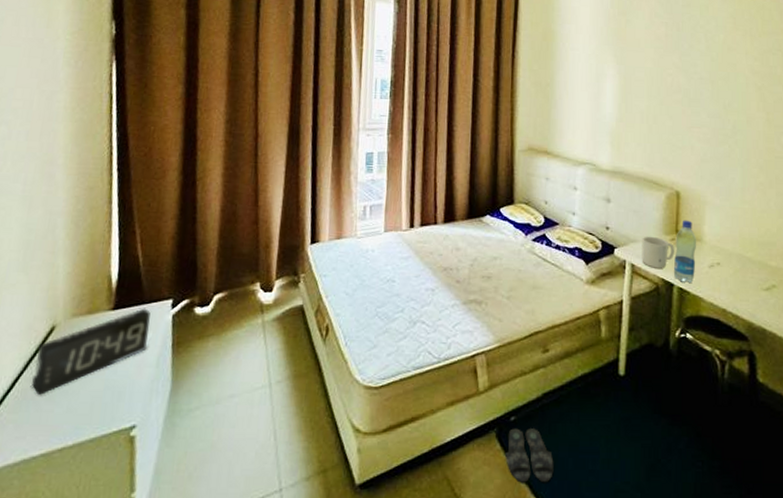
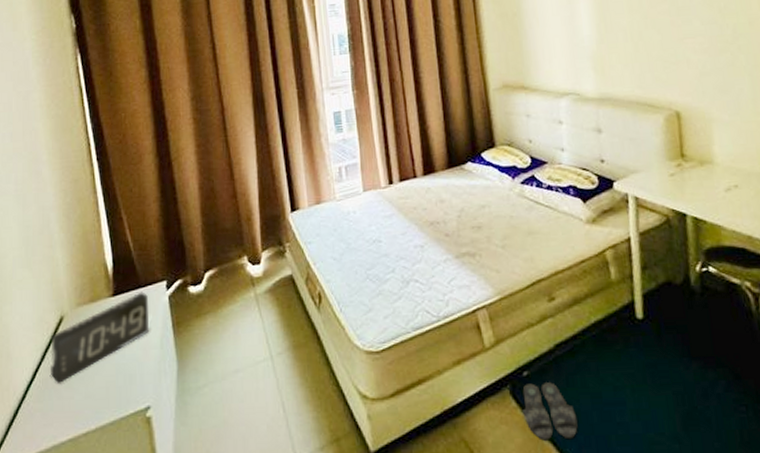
mug: present [641,236,674,269] -> none [643,164,683,199]
bottle: present [673,220,697,283] -> none [681,141,710,211]

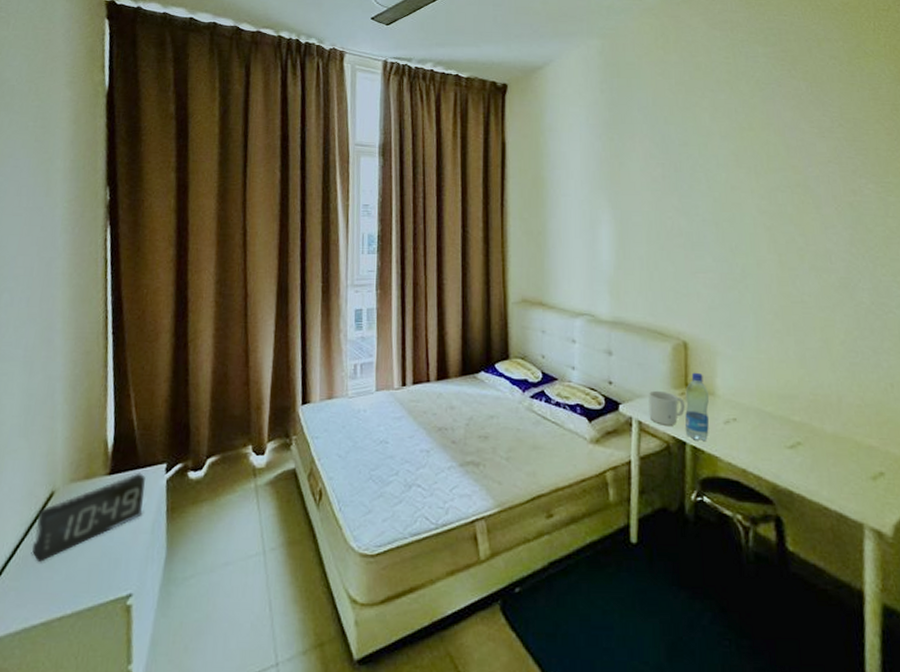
slippers: present [522,382,578,441] -> none [511,600,564,662]
mug: none [643,164,683,199] -> present [648,390,685,426]
bottle: none [681,141,710,211] -> present [684,372,710,441]

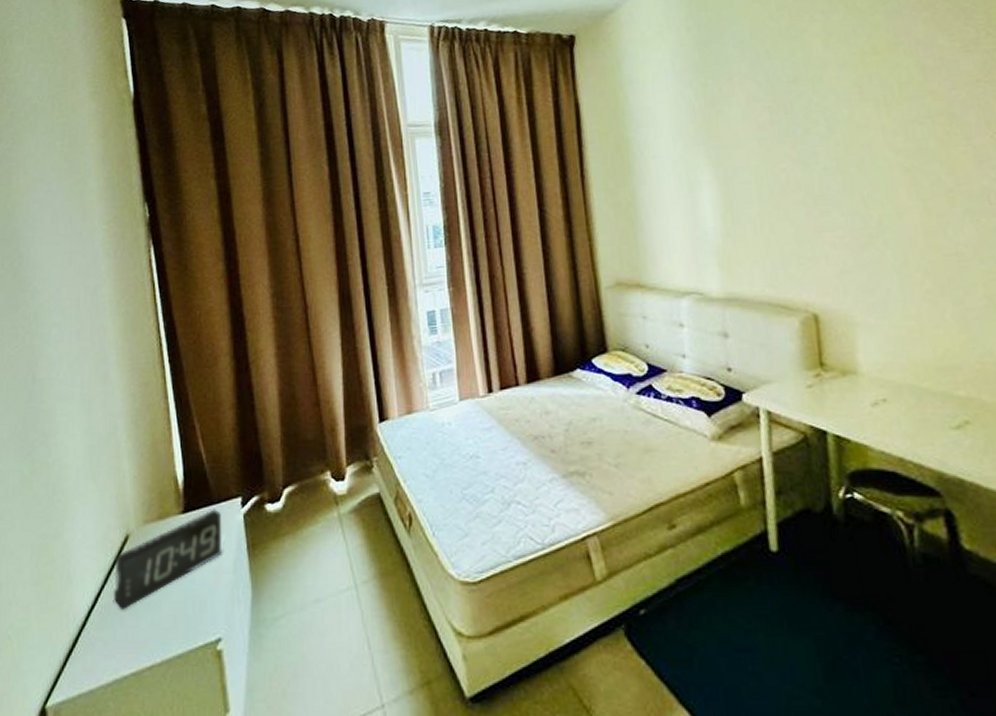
mug: present [648,390,685,426] -> none [776,373,823,414]
bottle: present [684,372,710,441] -> none [820,348,854,428]

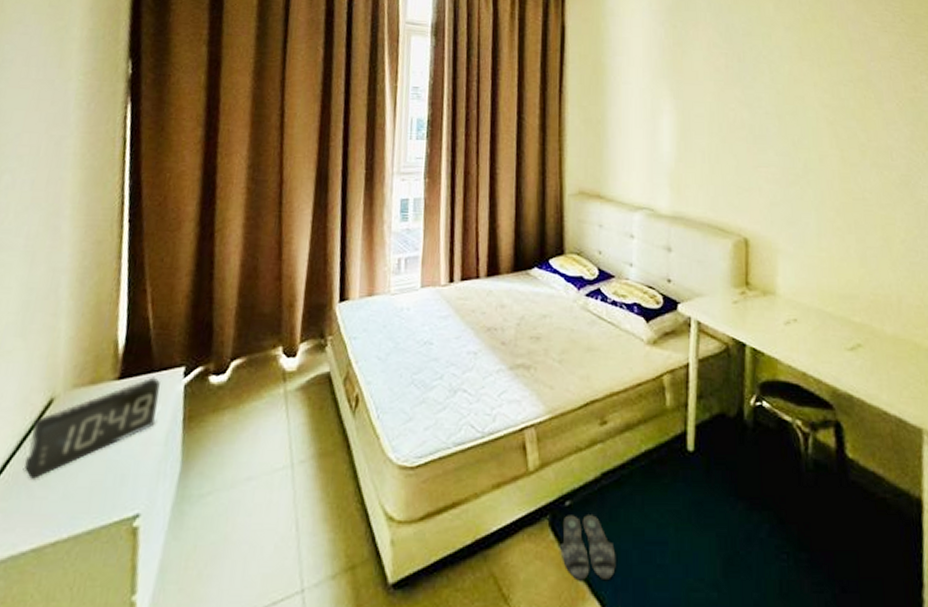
slippers: none [639,623,704,691] -> present [560,515,616,581]

